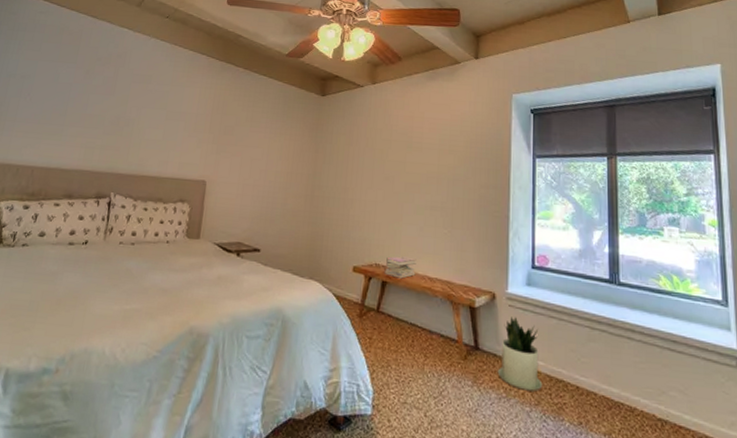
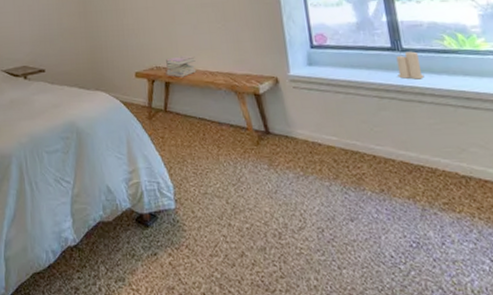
planter: present [497,317,543,392] -> none [291,98,339,166]
candle: none [611,286,637,316] -> present [396,51,425,80]

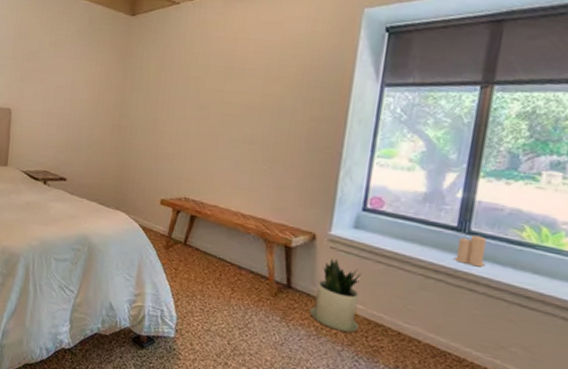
books: present [166,55,197,77] -> none [194,191,230,214]
planter: none [291,98,339,166] -> present [309,259,363,333]

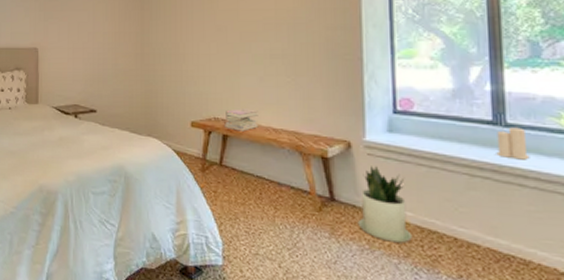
books: none [194,191,230,214] -> present [224,108,259,131]

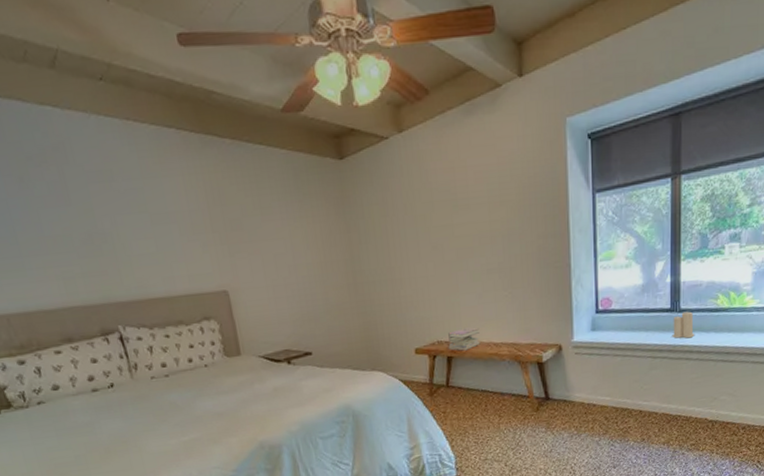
planter: present [357,166,413,243] -> none [568,363,610,425]

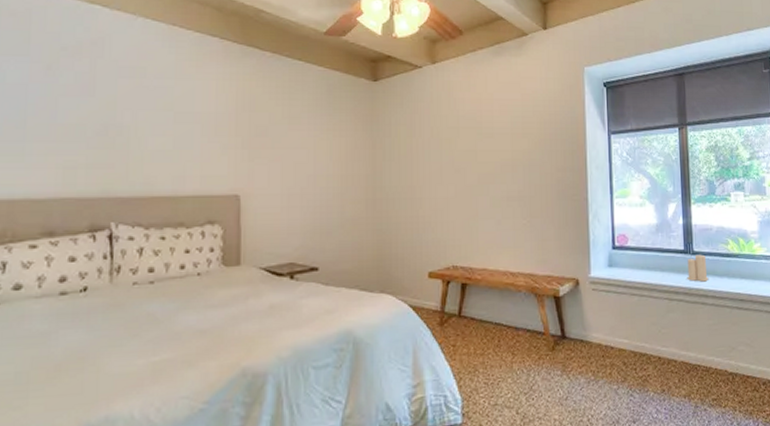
books: present [448,327,480,351] -> none [463,254,497,278]

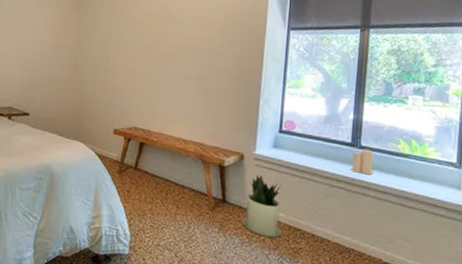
planter: none [585,300,628,370] -> present [241,175,282,238]

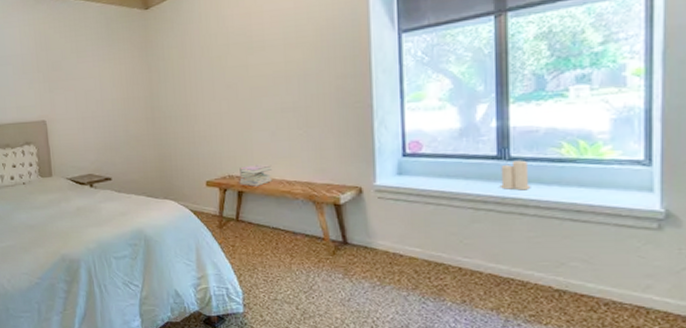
books: none [142,120,172,141] -> present [239,164,273,187]
planter: present [241,175,282,238] -> none [369,208,421,277]

